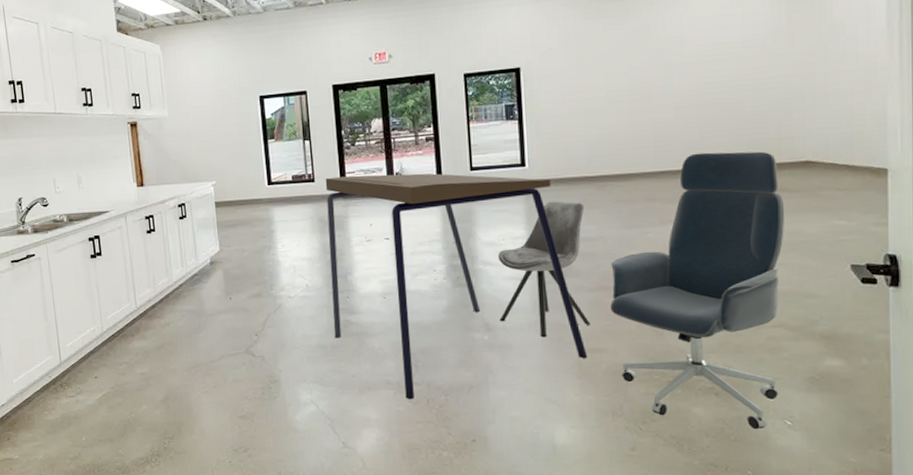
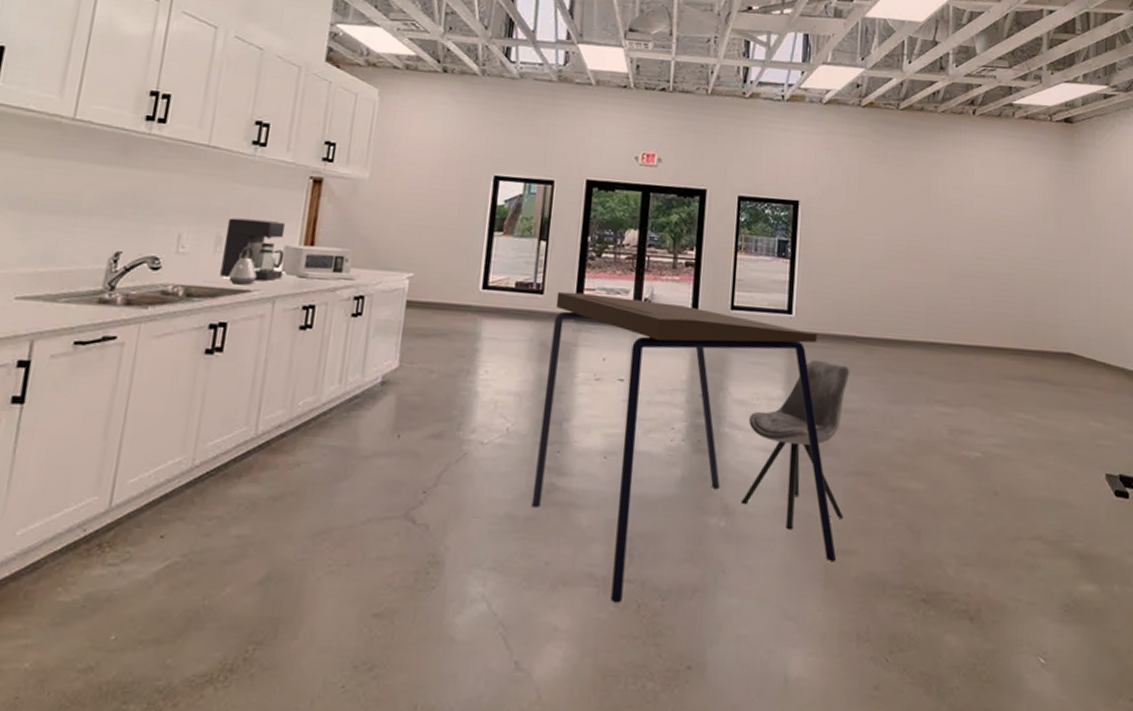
coffee maker: none [82,159,127,204] -> present [219,218,286,281]
kettle: none [92,180,110,208] -> present [228,245,257,285]
microwave: none [123,171,180,197] -> present [280,244,361,281]
office chair: present [610,151,784,430] -> none [866,327,1046,668]

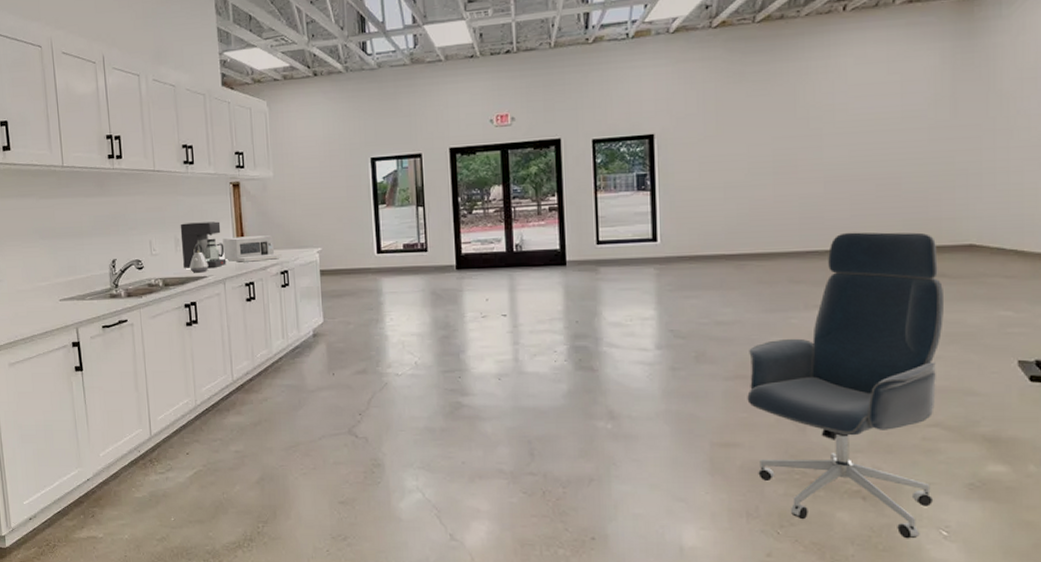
folding table: present [531,291,837,602] -> none [439,245,721,490]
chair: present [741,358,850,530] -> none [624,279,725,429]
office chair: none [866,327,1046,668] -> present [747,232,943,539]

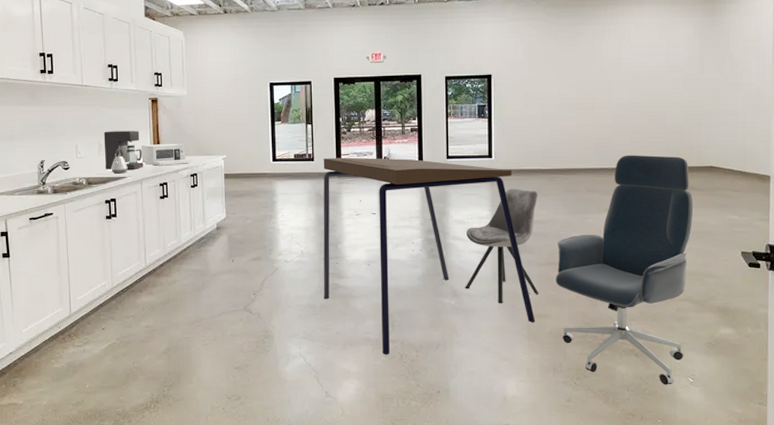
folding table: none [439,245,721,490] -> present [323,157,536,354]
chair: none [624,279,725,429] -> present [465,187,539,304]

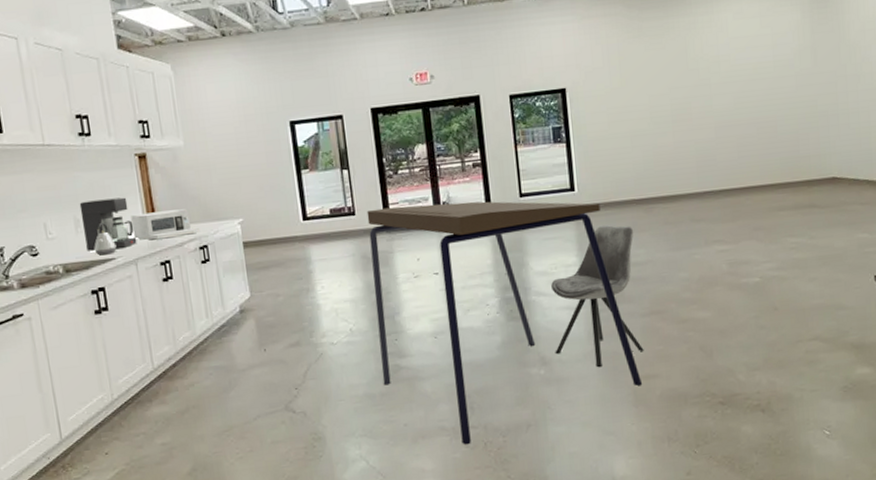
office chair: present [555,155,693,385] -> none [661,169,818,442]

